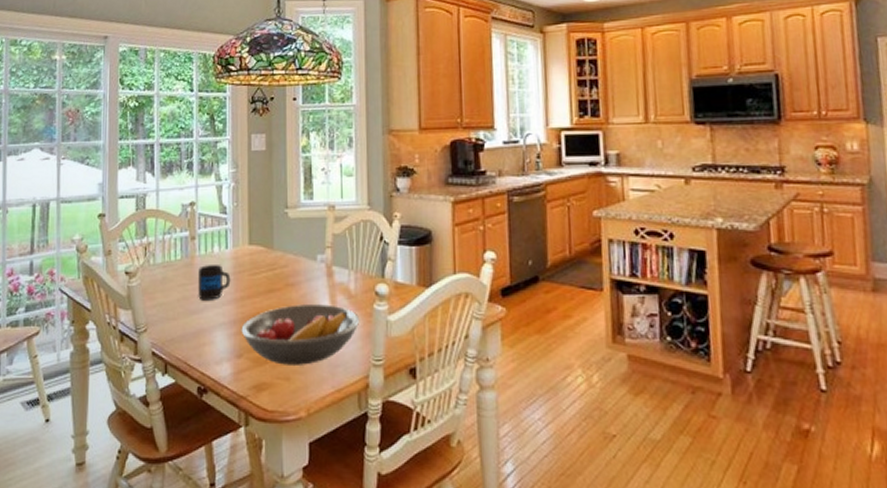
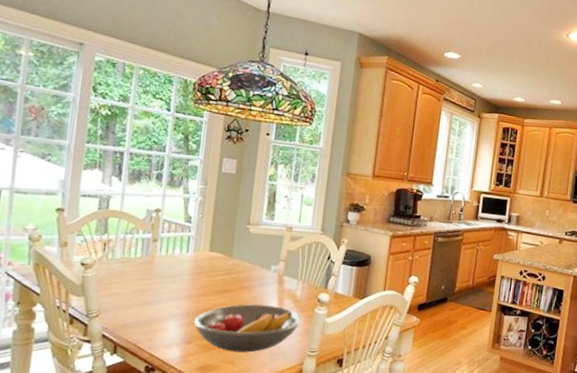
mug: present [198,265,231,300] -> none [155,264,189,295]

